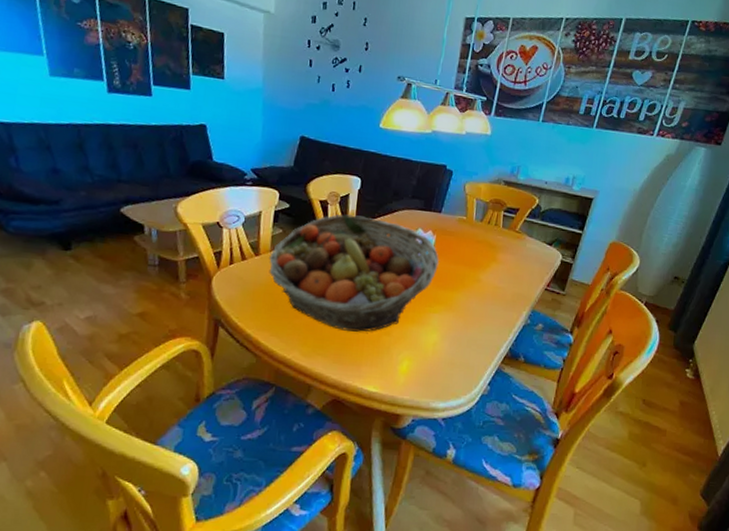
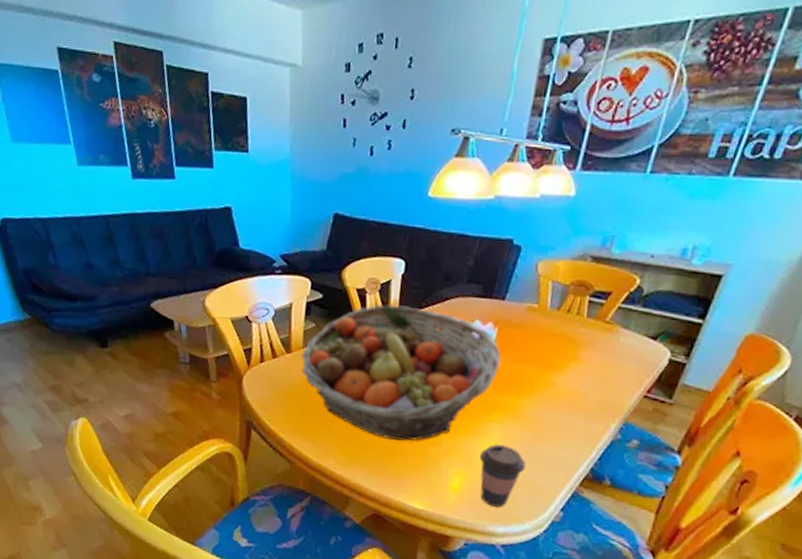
coffee cup: none [423,332,460,386] -> present [479,444,526,508]

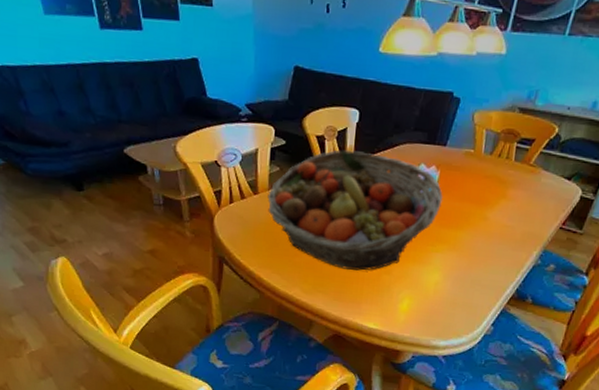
coffee cup: present [479,444,526,508] -> none [424,271,463,325]

